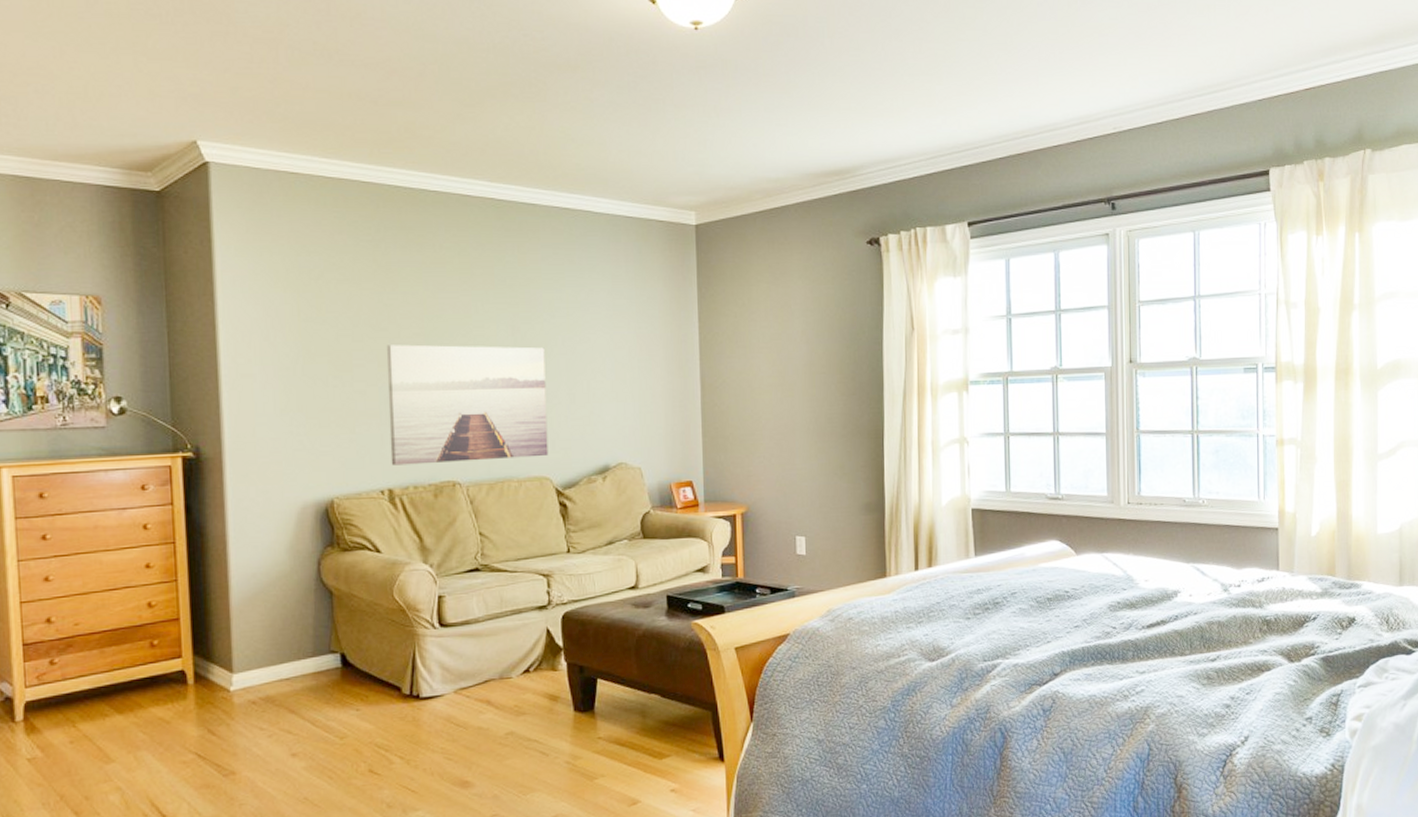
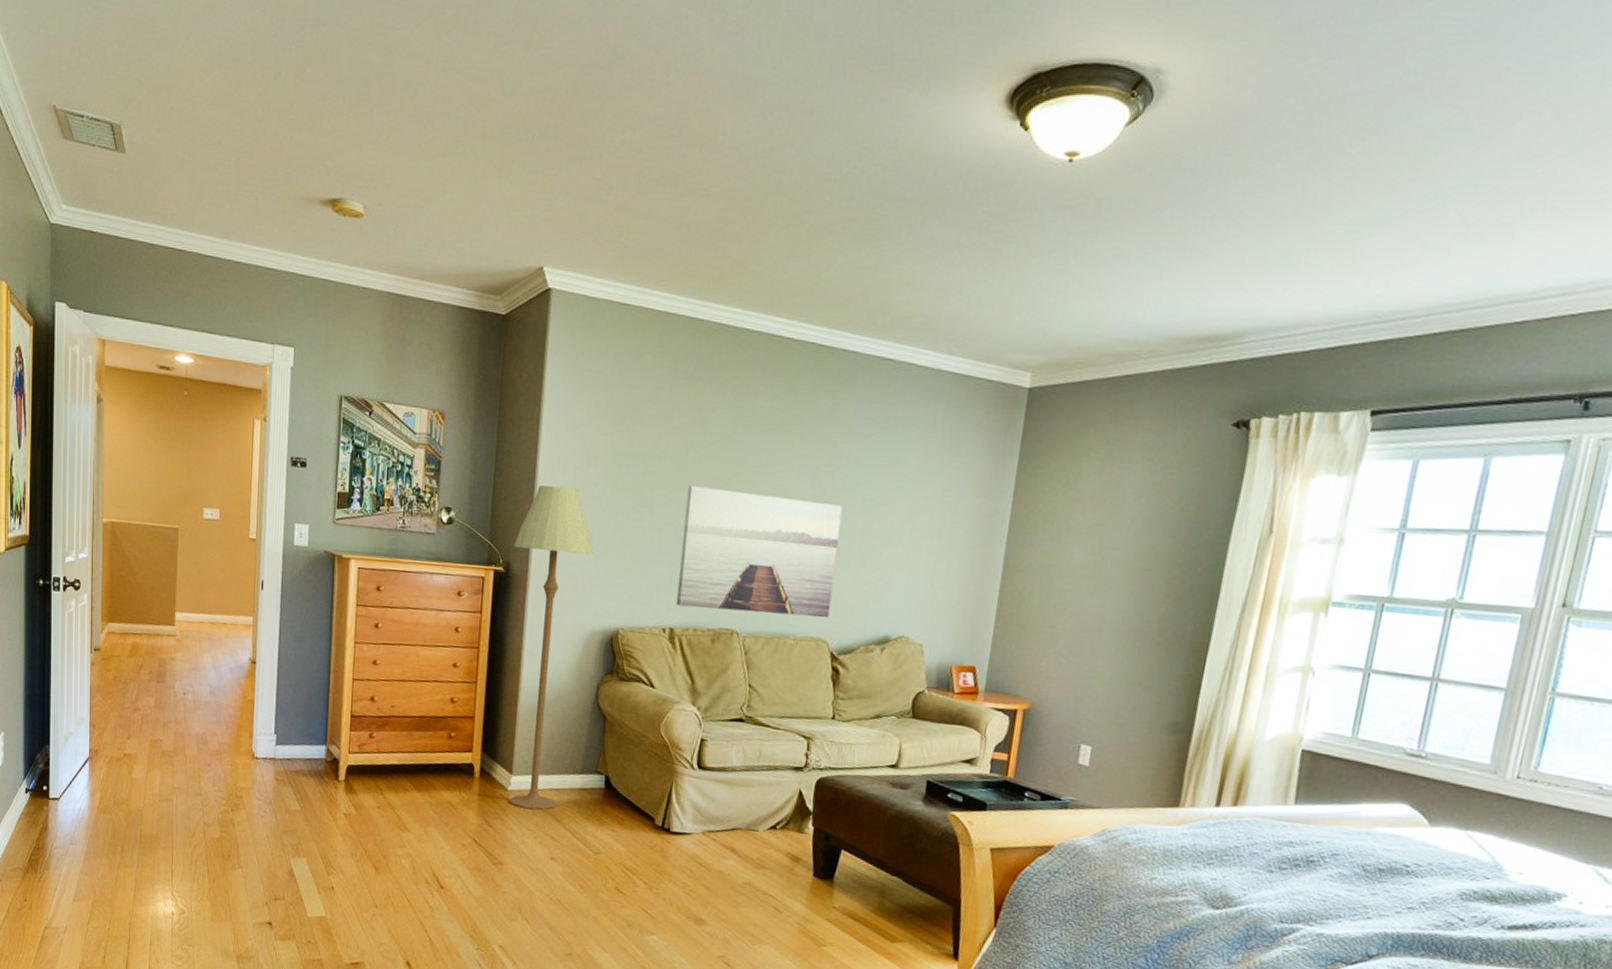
floor lamp: none [201,361,295,708] -> present [509,485,594,810]

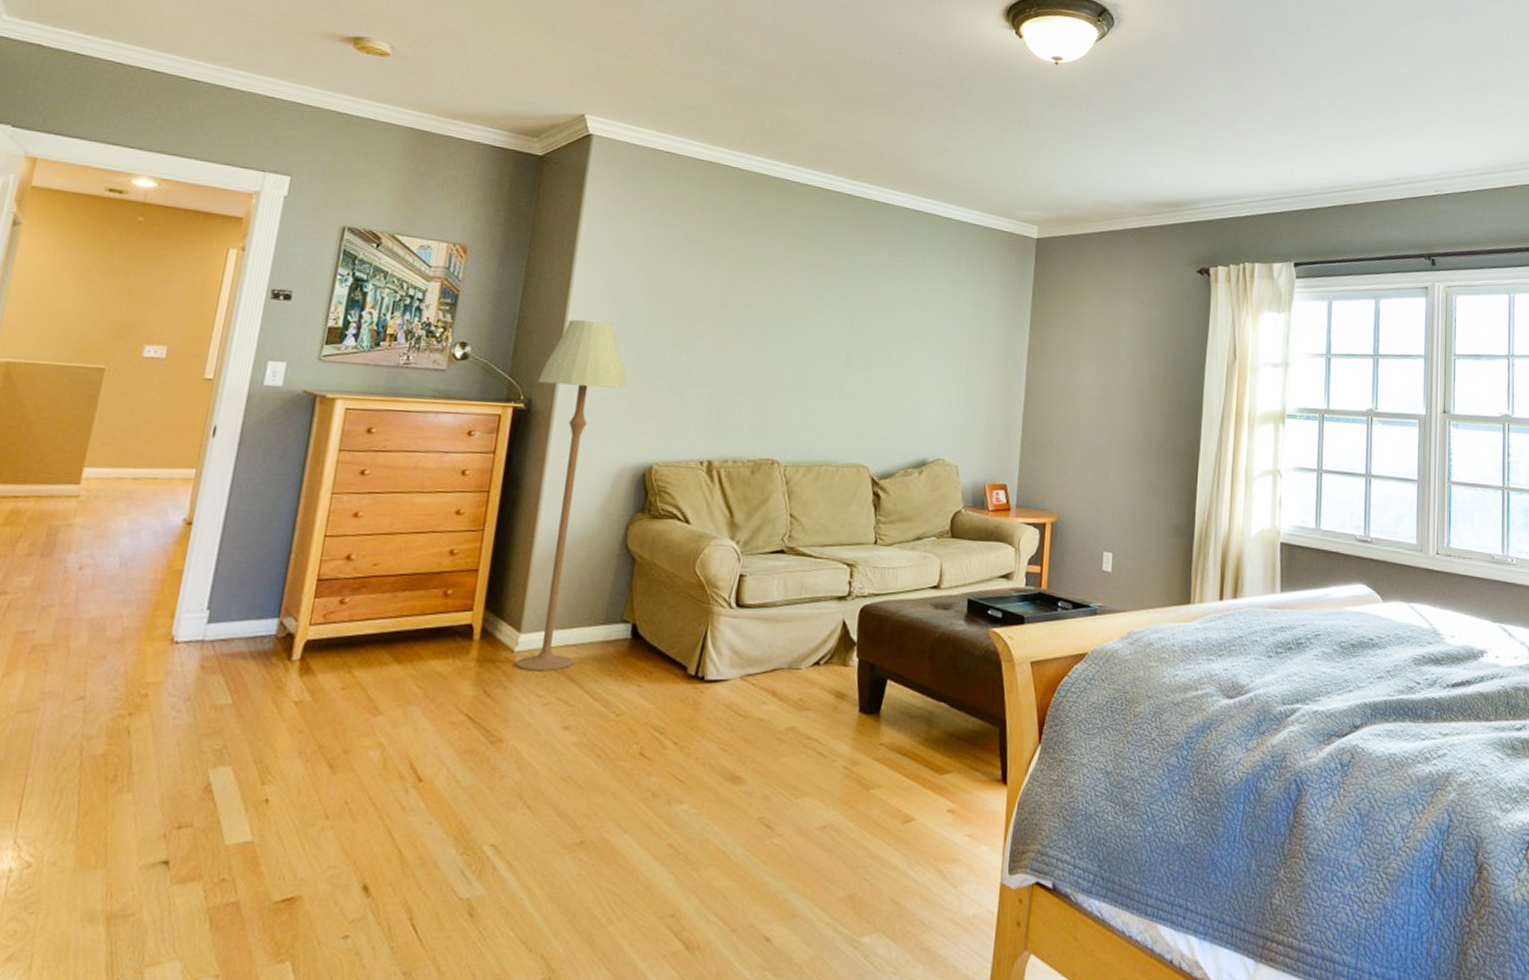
wall art: present [676,485,843,618] -> none [714,320,879,444]

